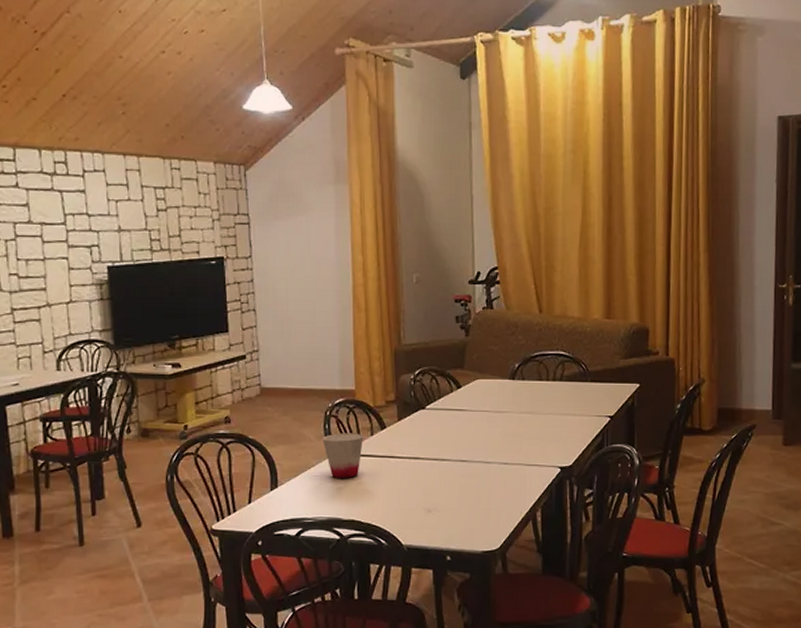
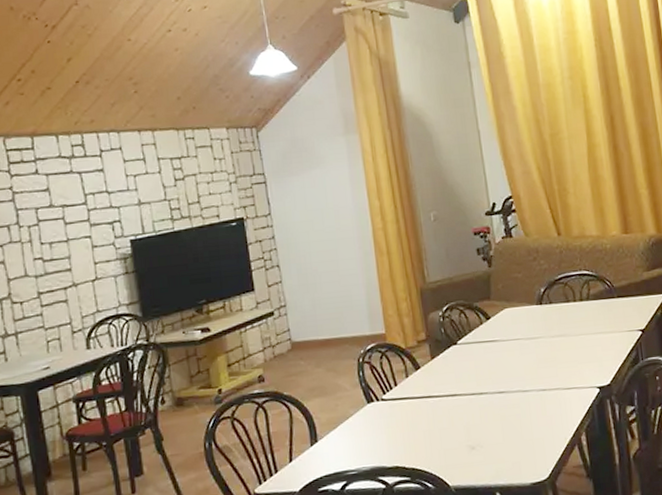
cup: present [322,433,363,479] -> none [358,376,399,426]

